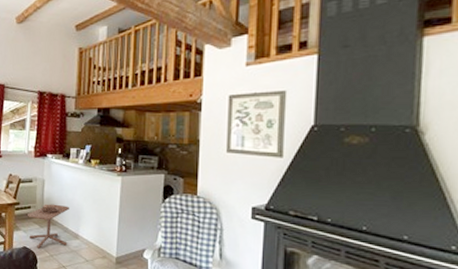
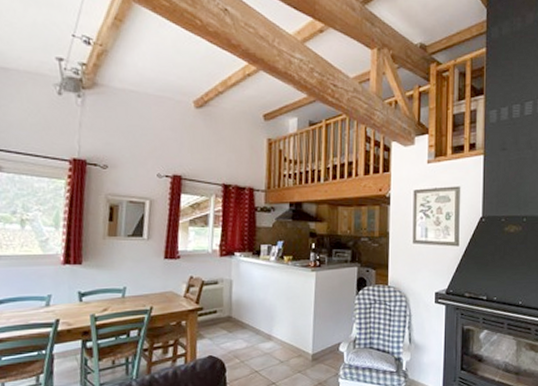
side table: present [28,204,69,249] -> none [213,305,261,356]

